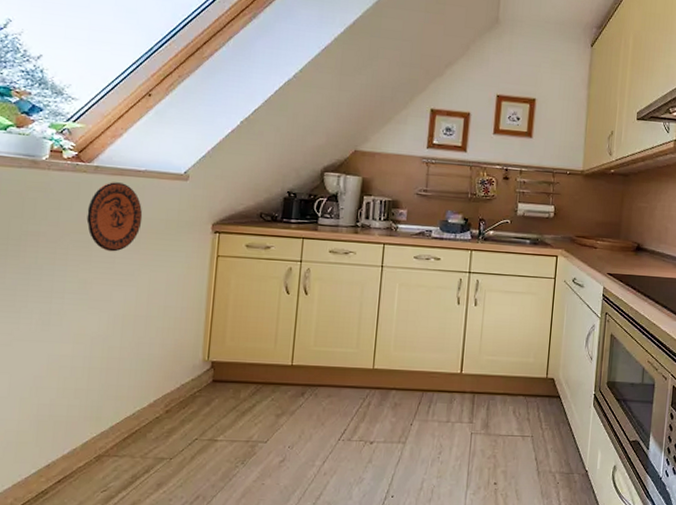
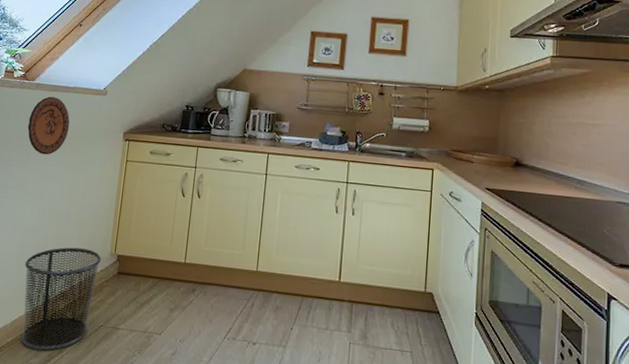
waste bin: none [94,356,193,472] -> present [21,247,102,351]

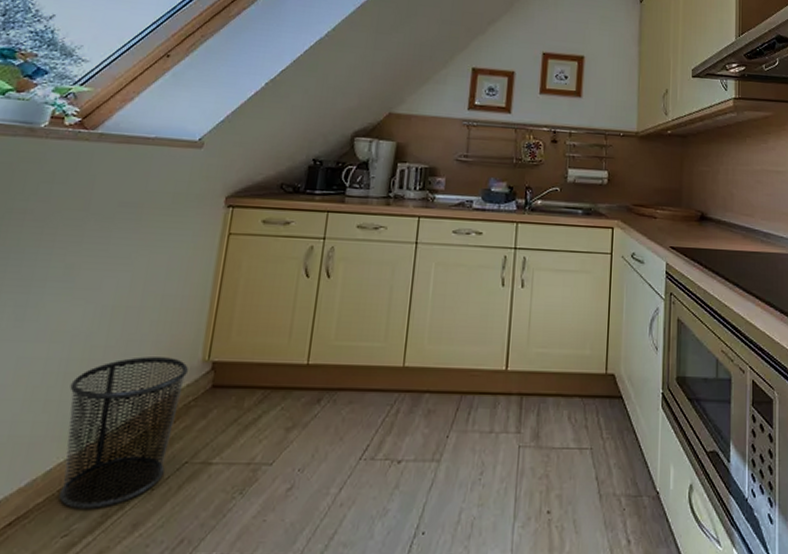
decorative plate: present [27,96,70,155] -> none [82,151,148,231]

